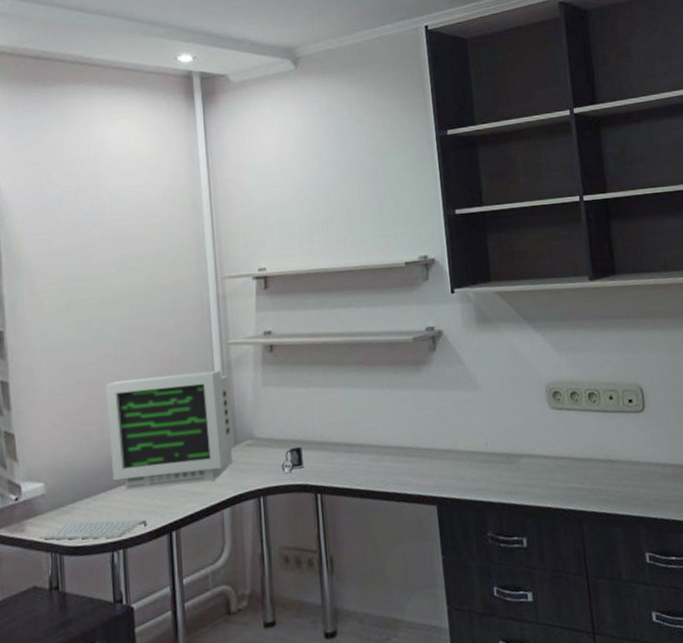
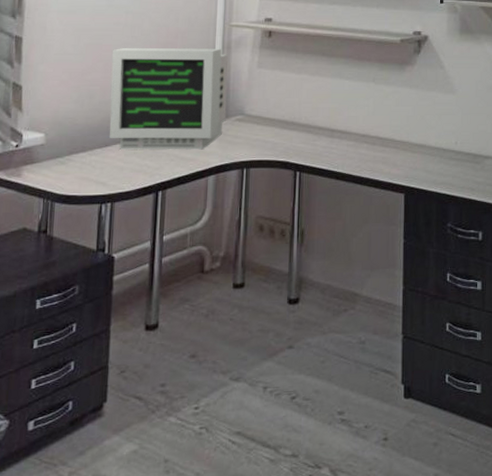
keyboard: present [38,519,147,540] -> none [33,171,136,192]
mug: present [281,446,305,474] -> none [266,126,288,150]

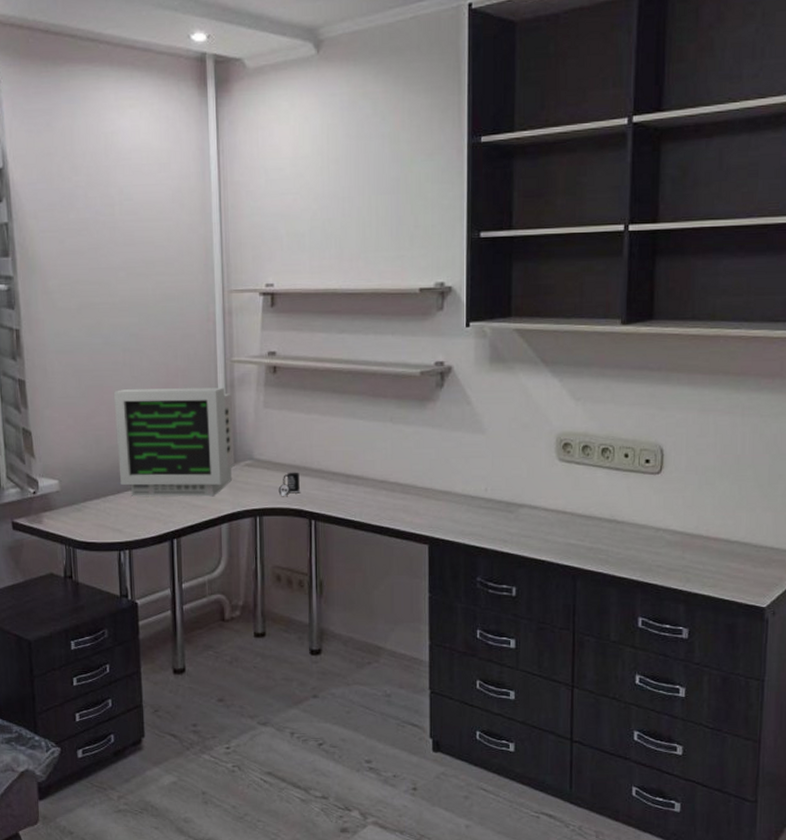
mug: none [266,126,288,150] -> present [278,472,301,497]

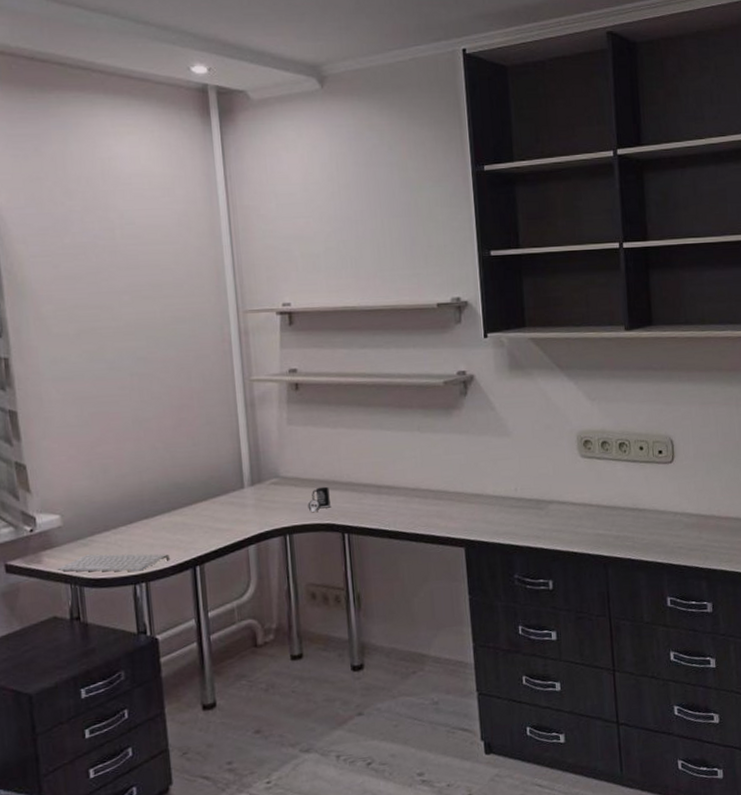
keyboard: none [54,518,150,539] -> present [57,553,169,572]
computer monitor: present [114,387,235,497] -> none [122,407,260,525]

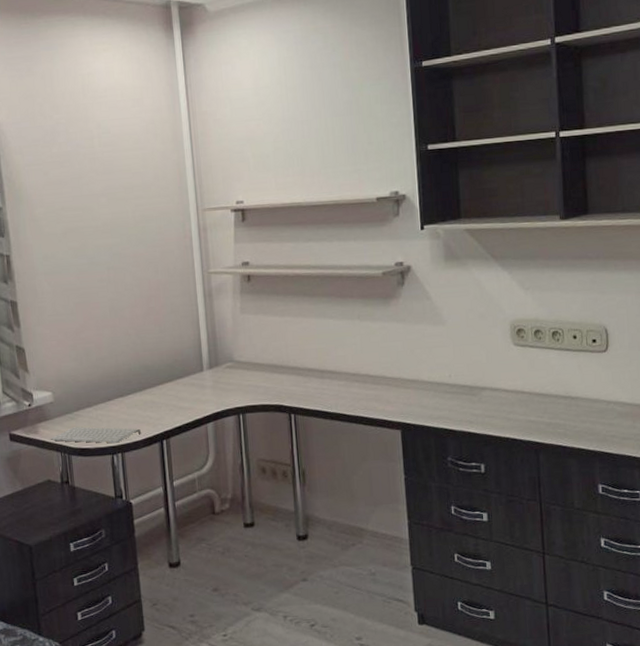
mug: present [307,486,332,513] -> none [258,370,280,395]

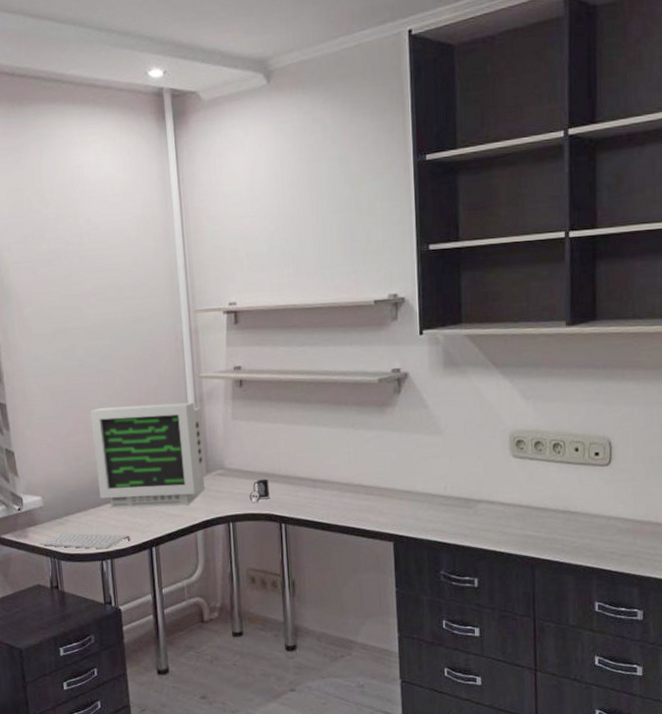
computer monitor: none [101,297,217,403] -> present [90,402,207,509]
mug: none [258,370,280,395] -> present [249,479,271,503]

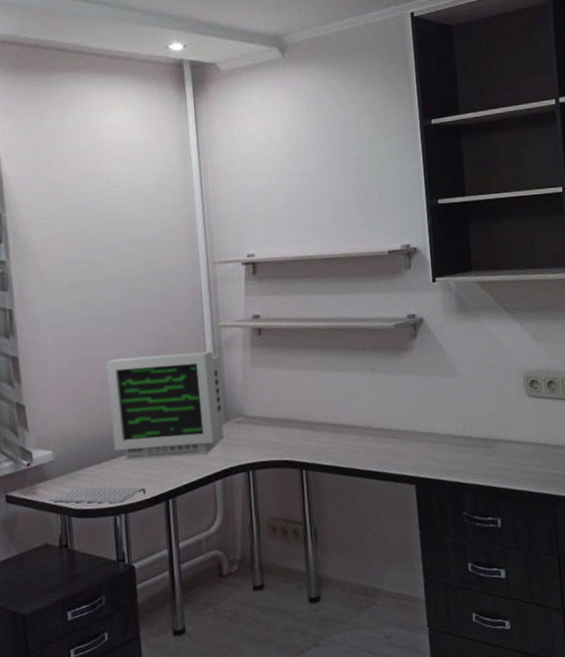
mug: present [249,479,271,503] -> none [269,425,291,450]

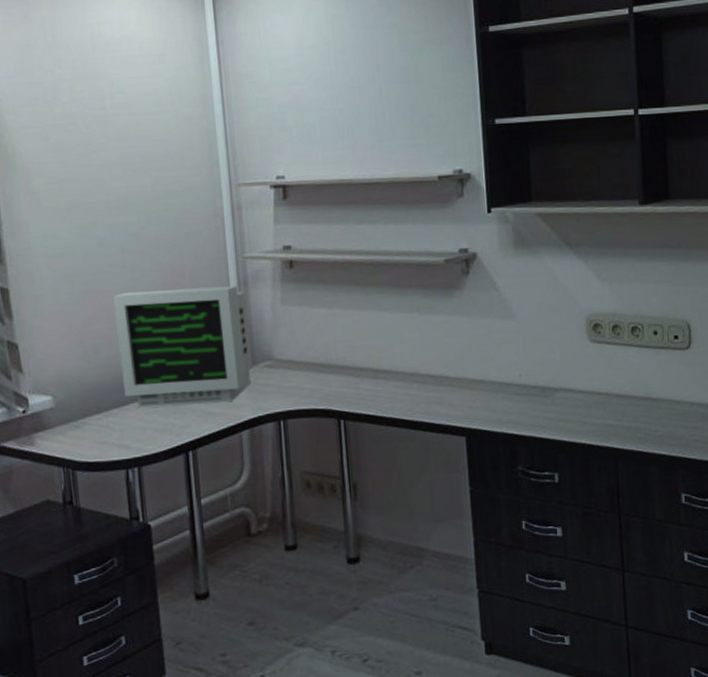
keyboard: present [49,486,146,504] -> none [49,436,162,456]

